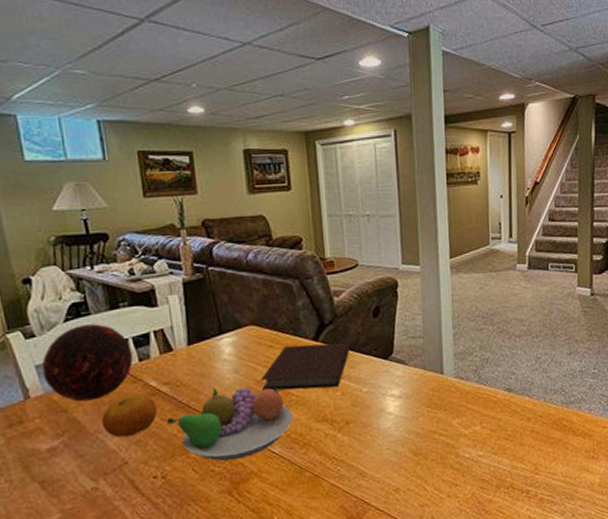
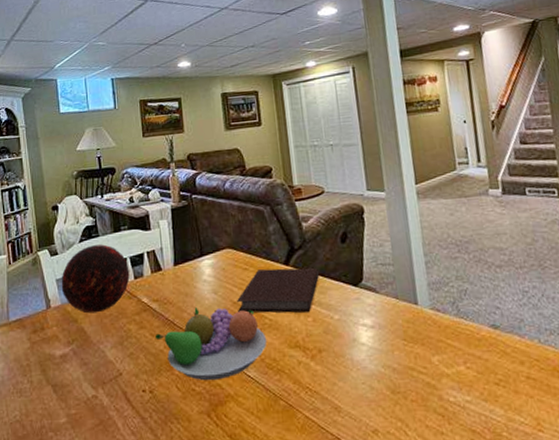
fruit: present [101,392,158,438] -> none [102,308,148,349]

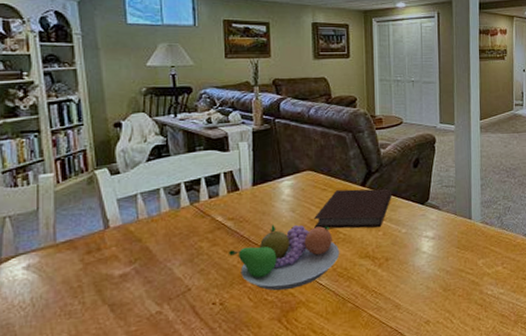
decorative orb: present [61,244,130,314] -> none [123,164,204,233]

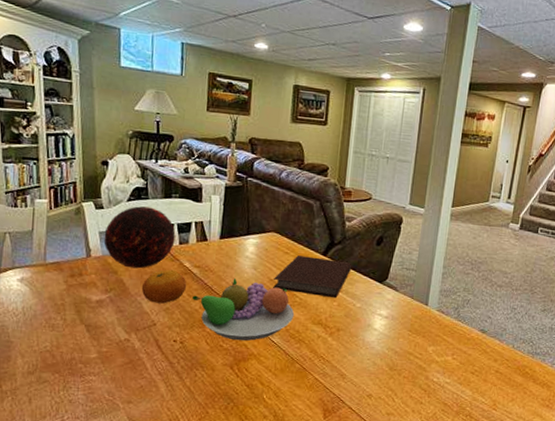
decorative orb: none [123,164,204,233] -> present [104,206,176,269]
fruit: none [170,226,222,266] -> present [141,269,187,304]

